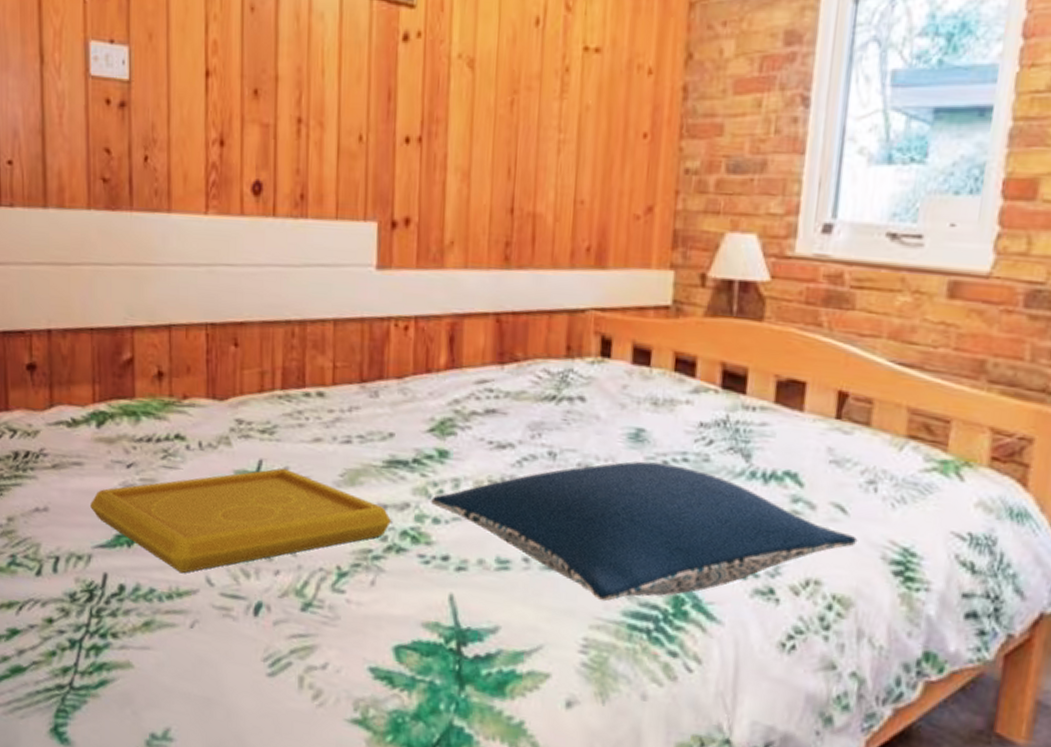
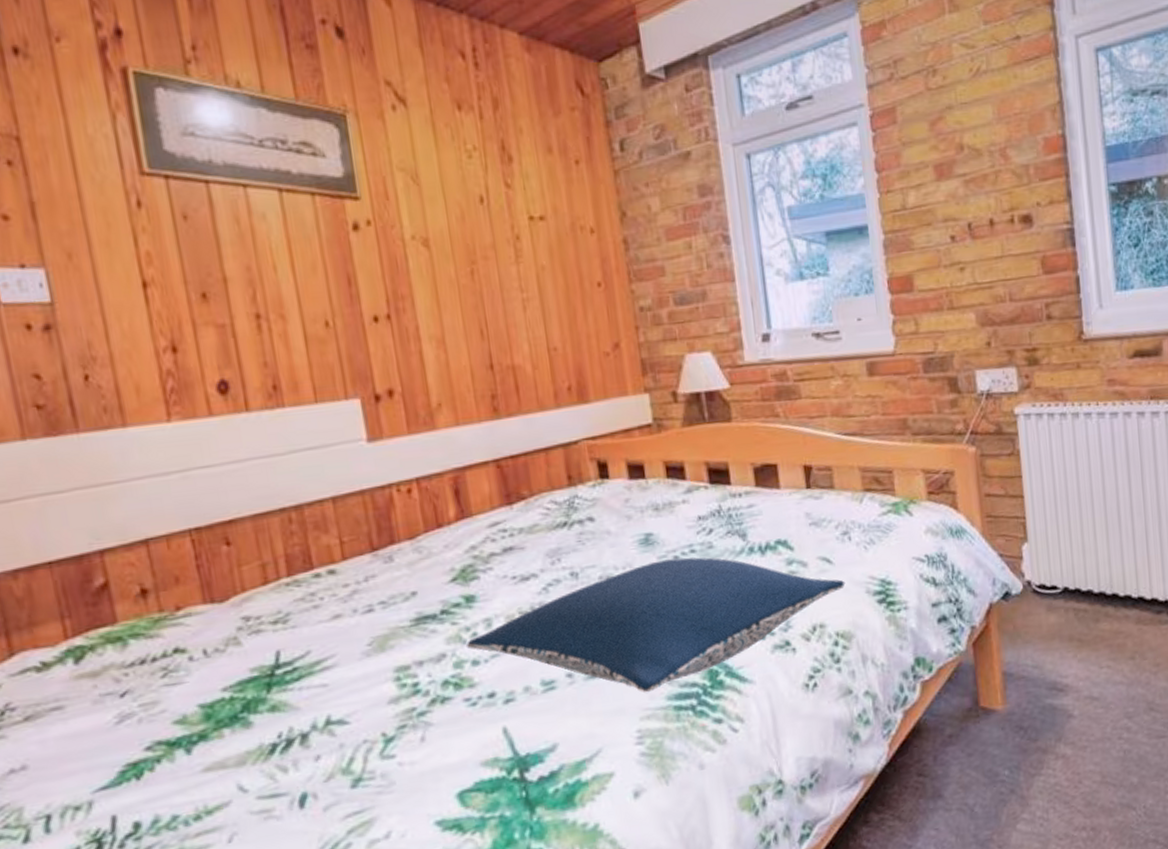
serving tray: present [91,468,391,573] -> none [81,652,430,789]

